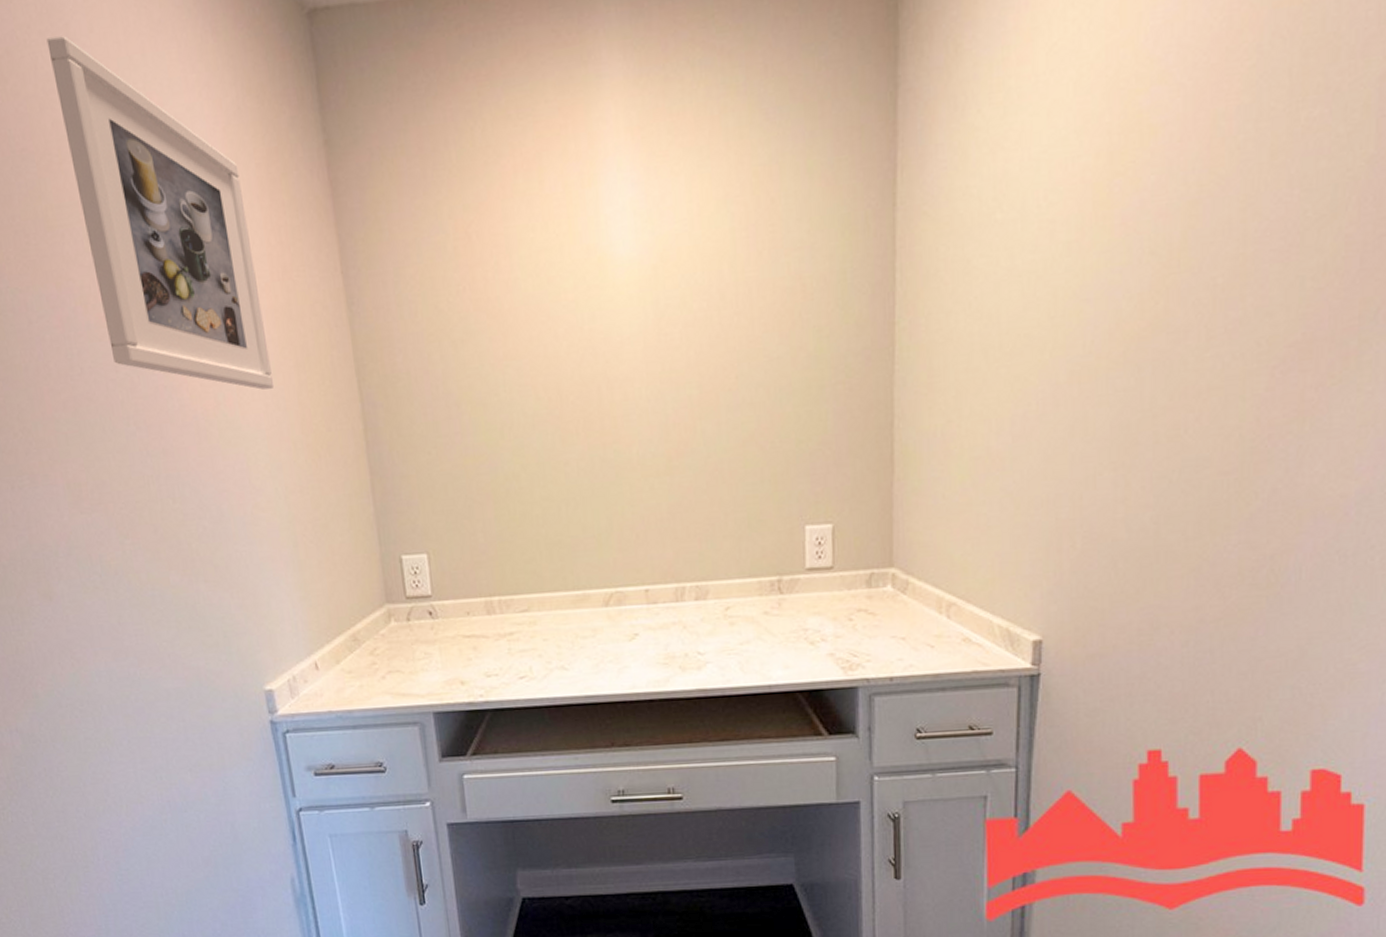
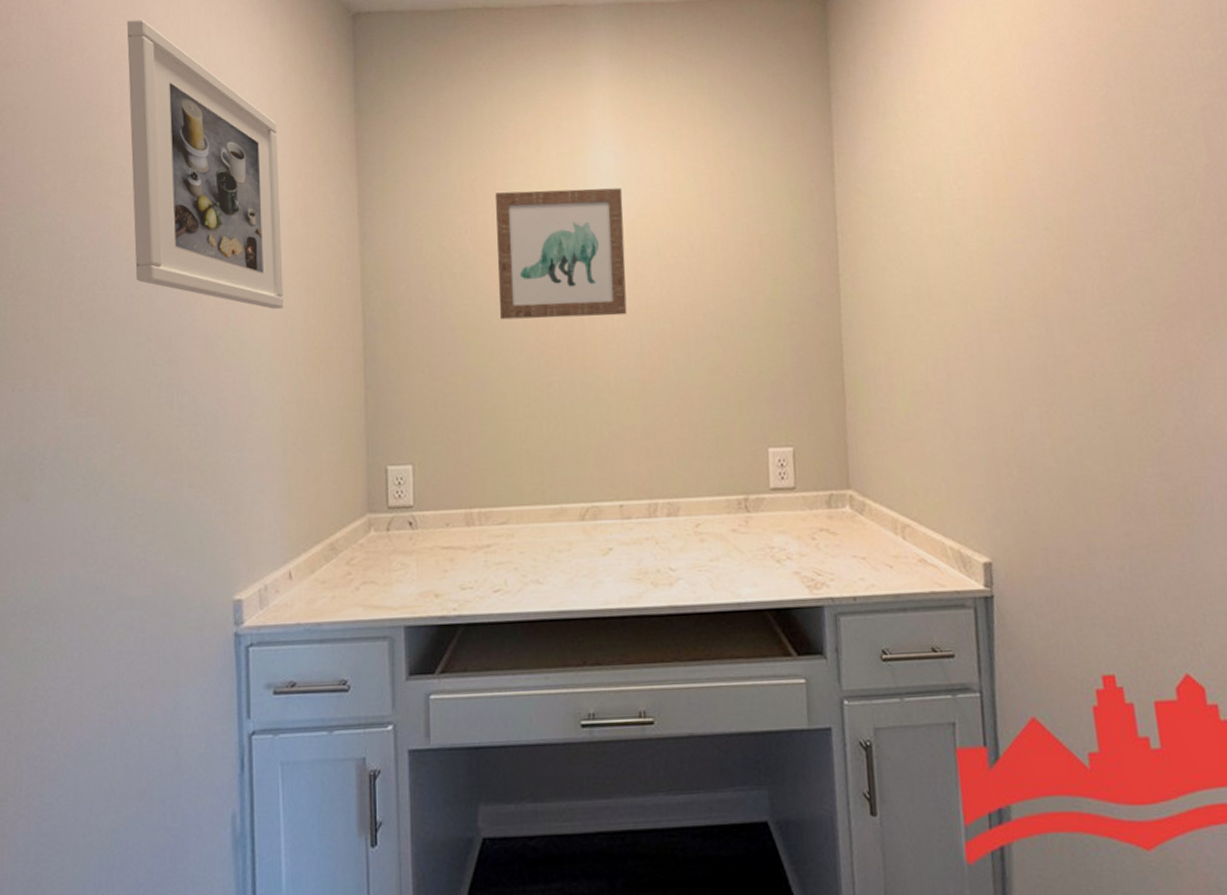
wall art: none [495,225,649,392] -> present [496,188,627,320]

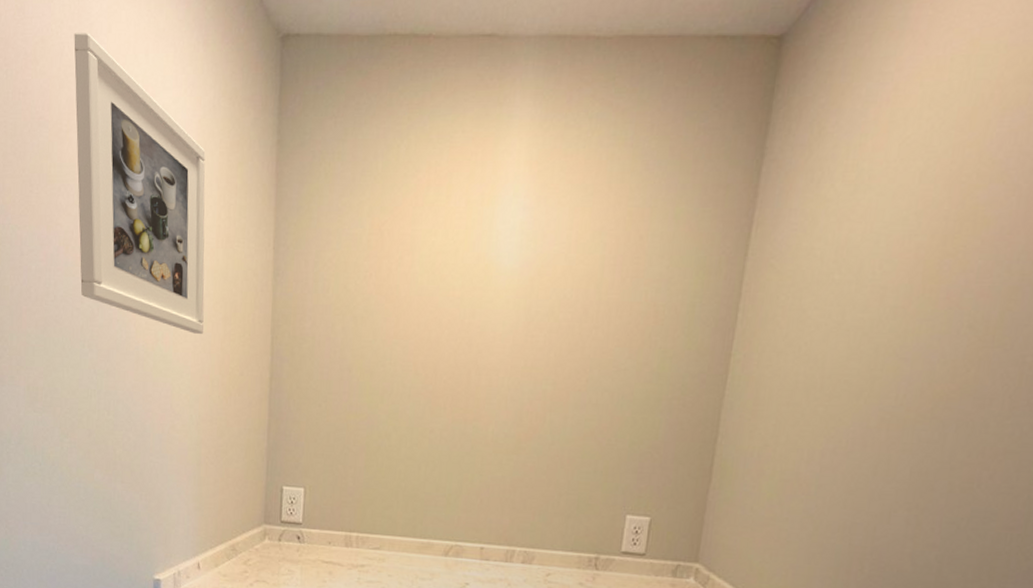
wall art: present [496,188,627,320] -> none [393,239,526,373]

